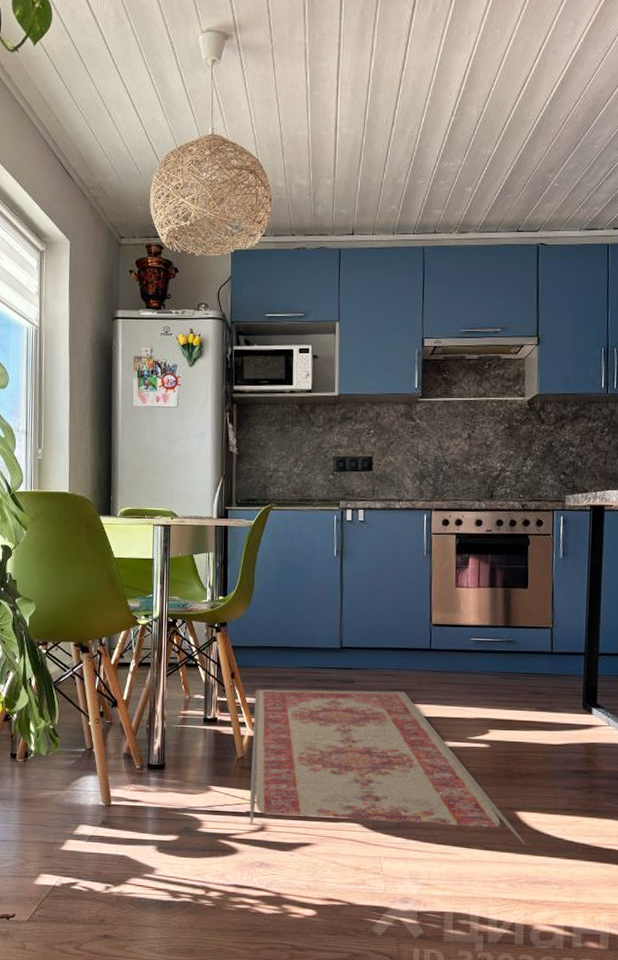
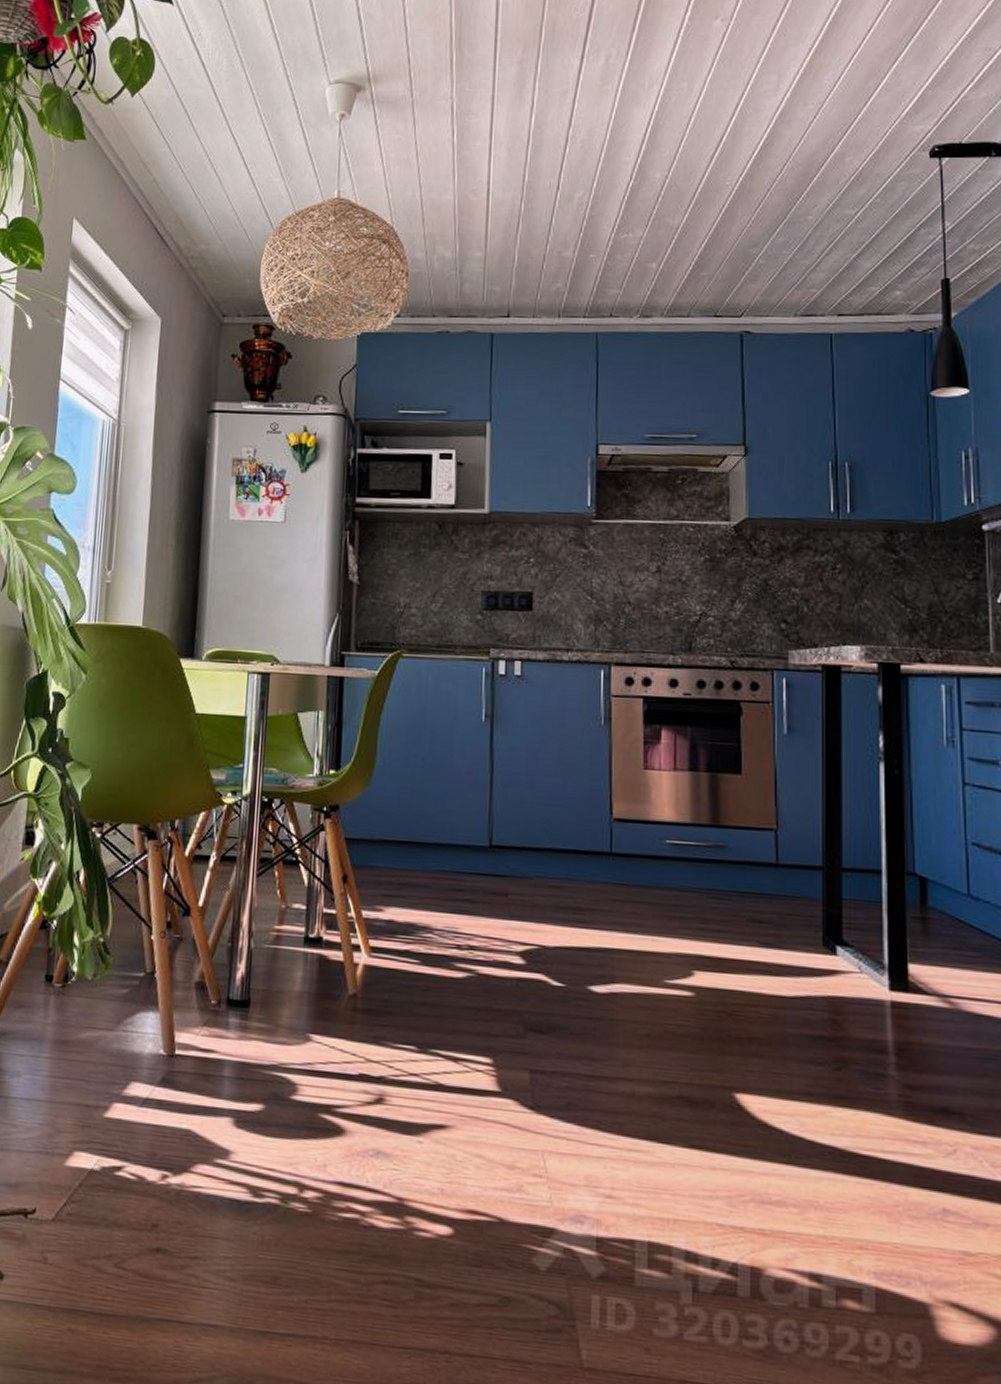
rug: present [249,689,526,845] -> none [363,899,749,1144]

